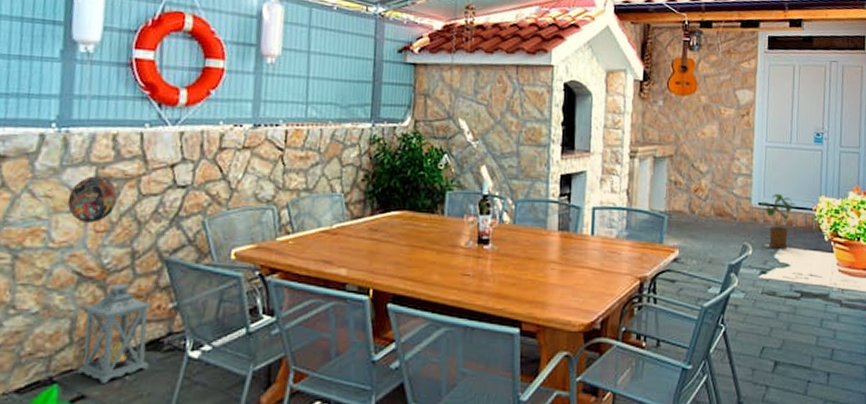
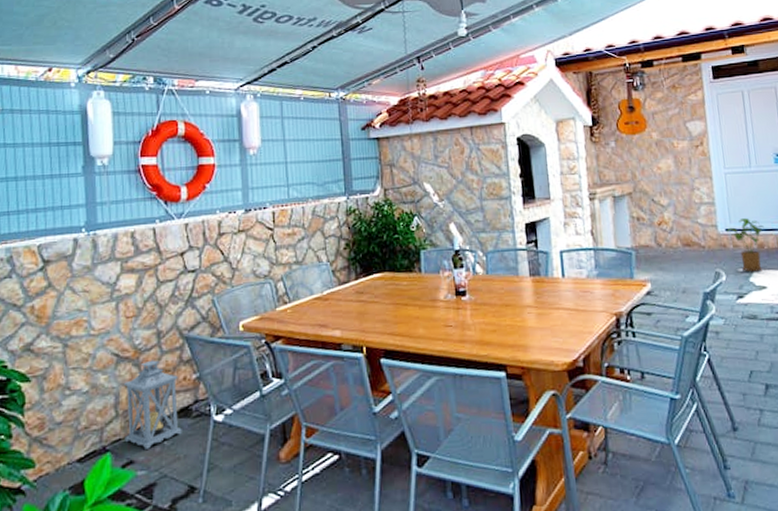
decorative plate: present [67,176,119,223] -> none [101,269,141,311]

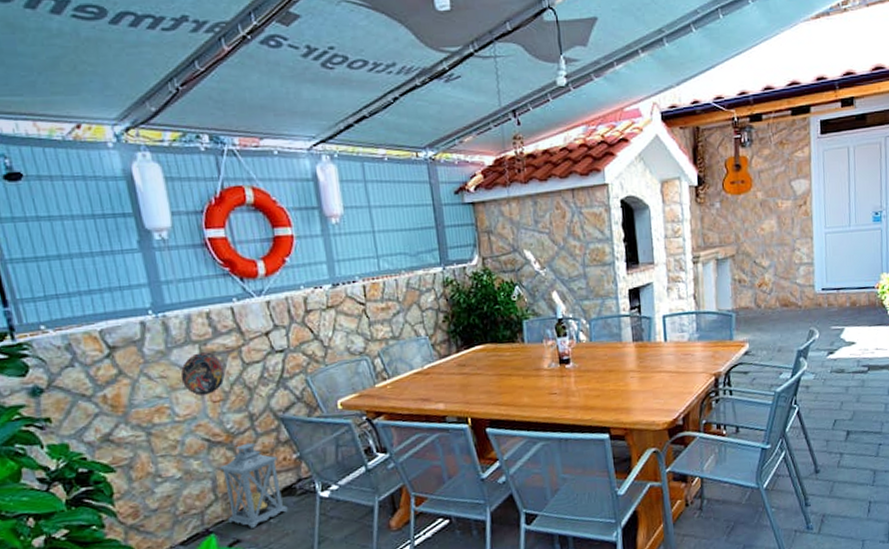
decorative plate: none [101,269,141,311] -> present [181,352,226,396]
house plant: present [727,217,764,272] -> none [823,276,858,329]

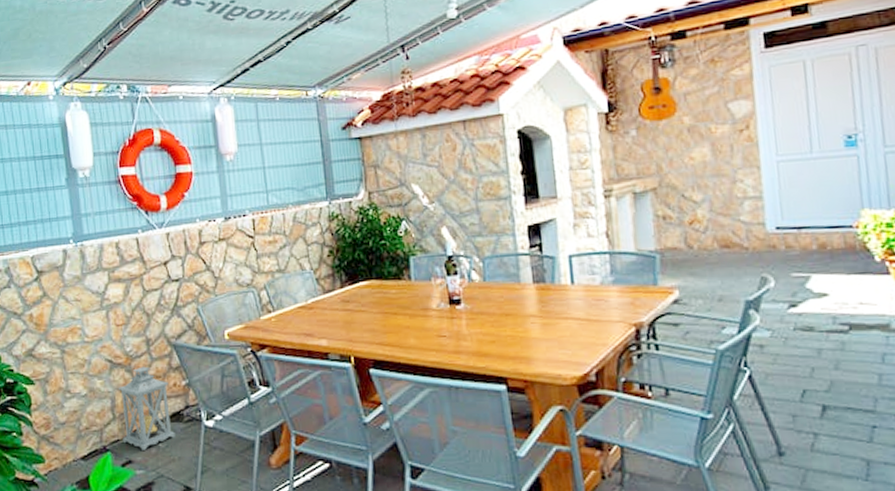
decorative plate: present [181,352,226,396] -> none [92,279,129,319]

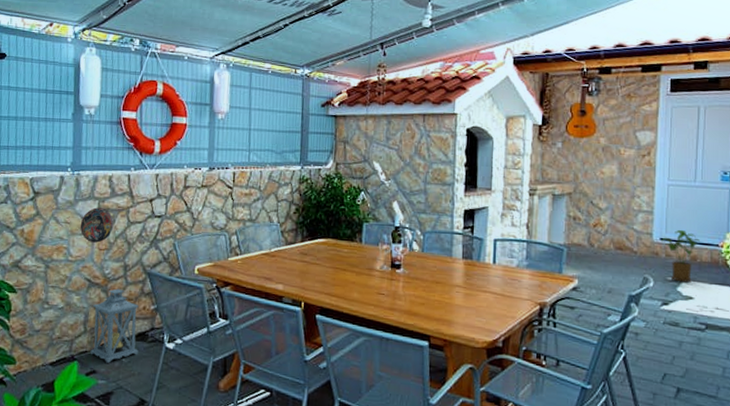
decorative plate: none [92,279,129,319] -> present [80,207,114,243]
house plant: none [777,213,827,277] -> present [661,229,700,283]

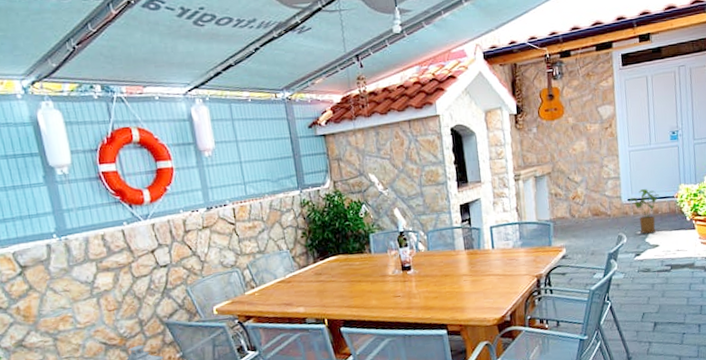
decorative plate: present [80,207,114,243] -> none [81,268,119,306]

